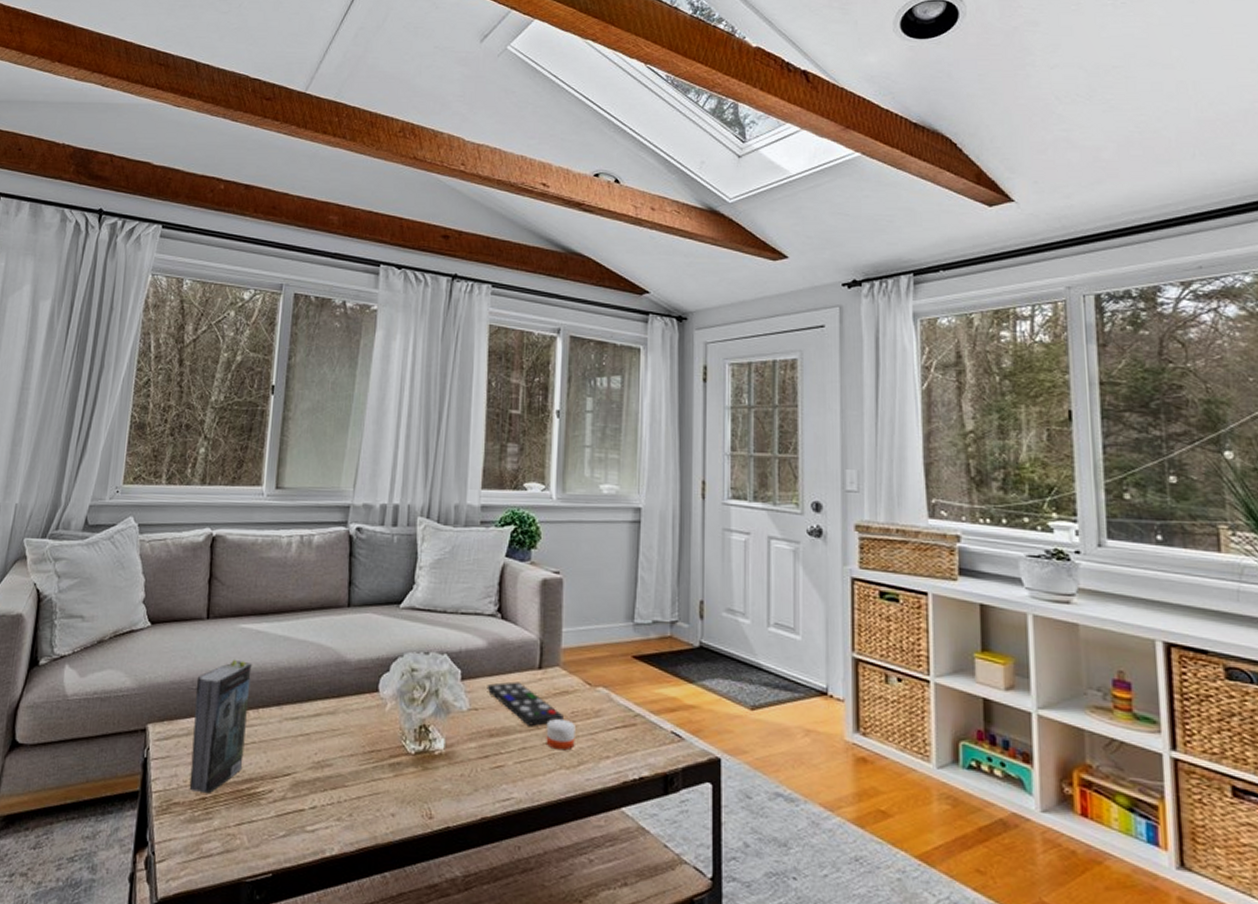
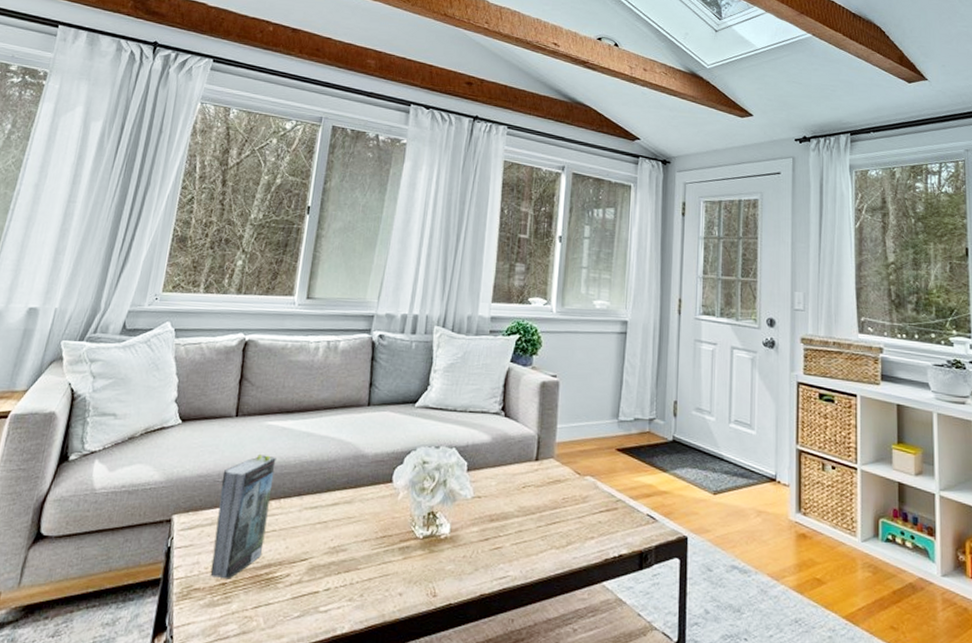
remote control: present [487,681,563,726] -> none [489,472,555,511]
candle: present [546,719,575,751] -> none [539,505,566,533]

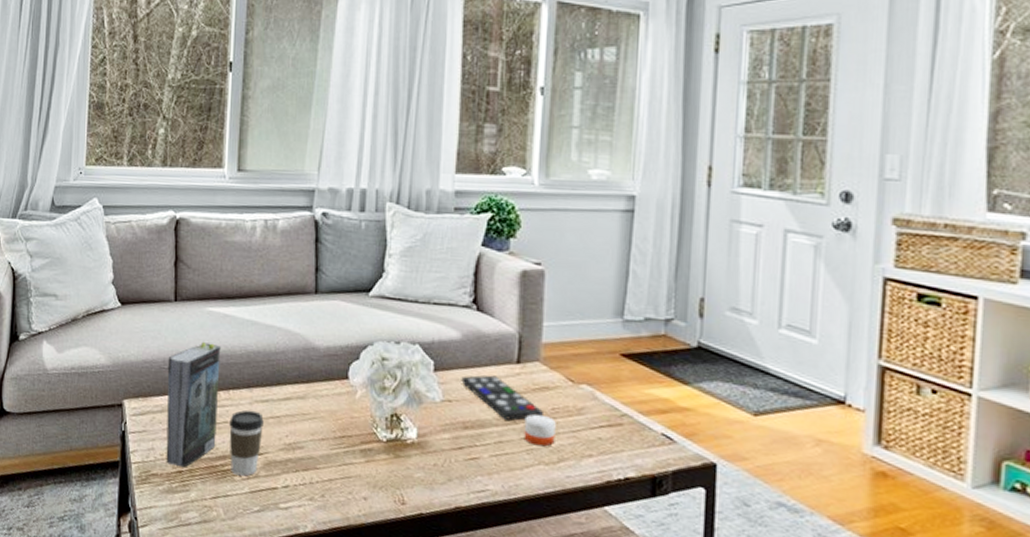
coffee cup: none [274,517,311,583] -> present [229,410,264,476]
remote control: none [489,472,555,511] -> present [461,375,543,421]
candle: none [539,505,566,533] -> present [523,414,556,447]

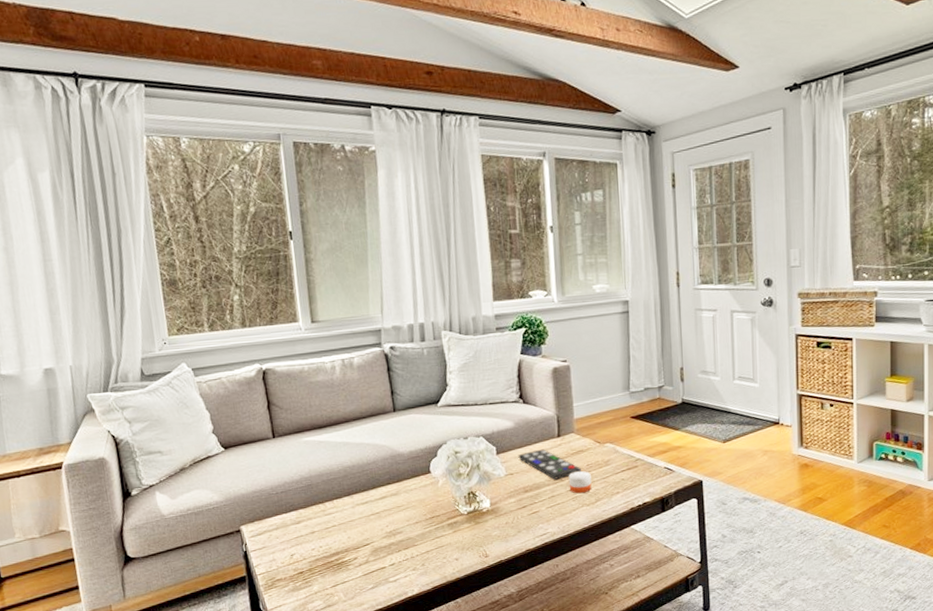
book: present [166,341,221,468] -> none [275,466,329,569]
coffee cup: present [229,410,264,476] -> none [337,512,367,565]

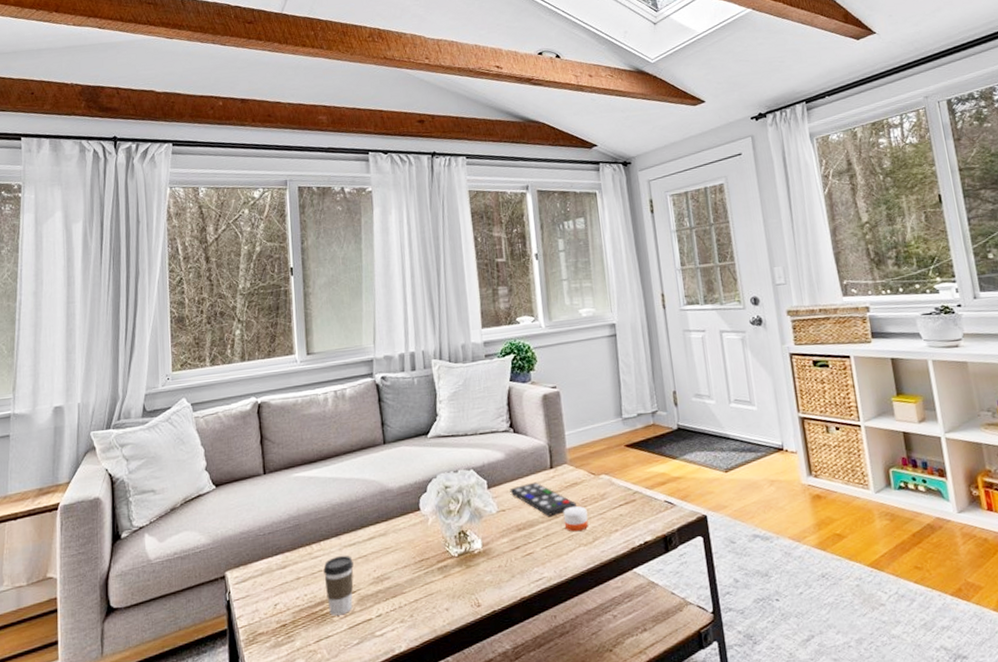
coffee cup: none [337,512,367,565] -> present [323,555,354,616]

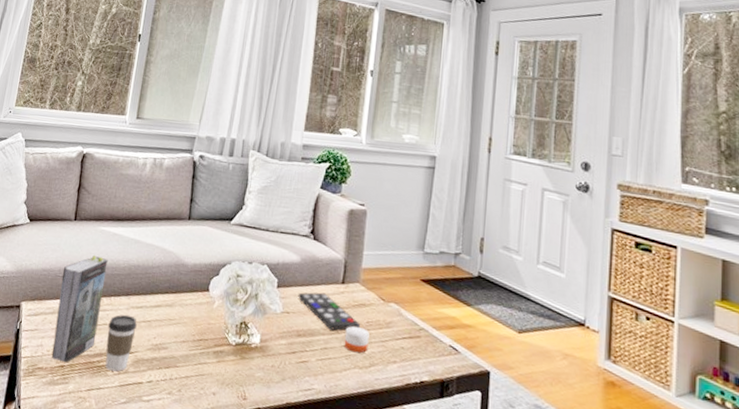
book: none [263,504,314,621] -> present [51,254,108,363]

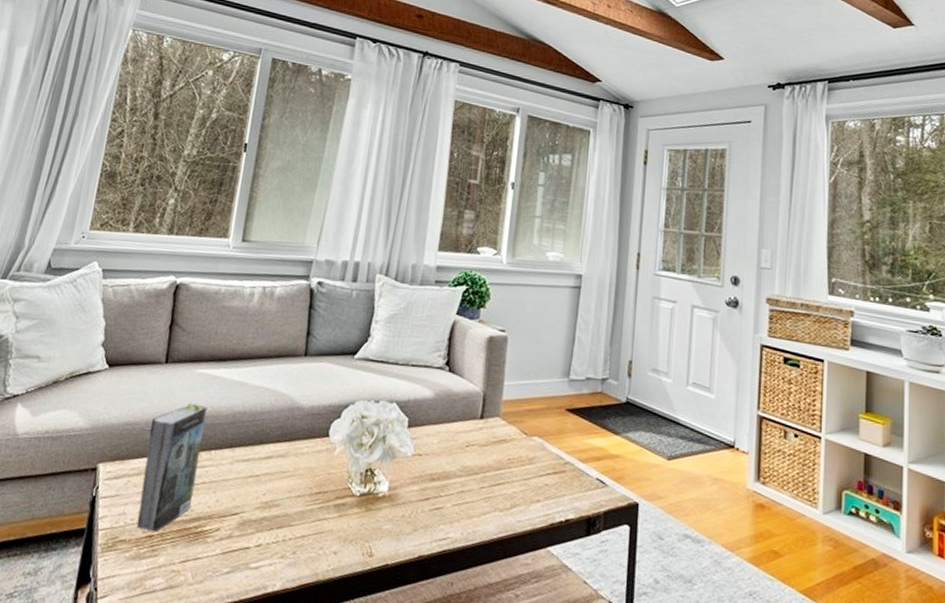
coffee cup: present [105,314,137,372] -> none [204,469,243,537]
remote control: present [298,292,360,331] -> none [431,430,500,471]
candle: present [344,326,370,354] -> none [482,465,511,495]

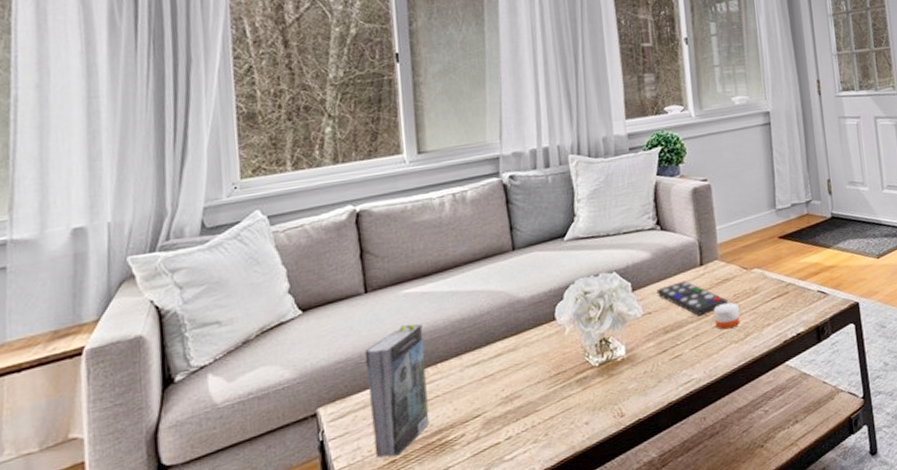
remote control: none [431,430,500,471] -> present [656,281,728,316]
candle: none [482,465,511,495] -> present [713,302,740,330]

